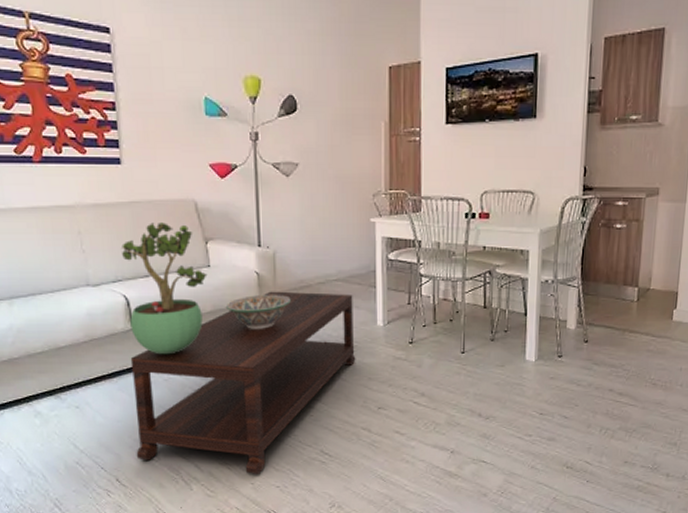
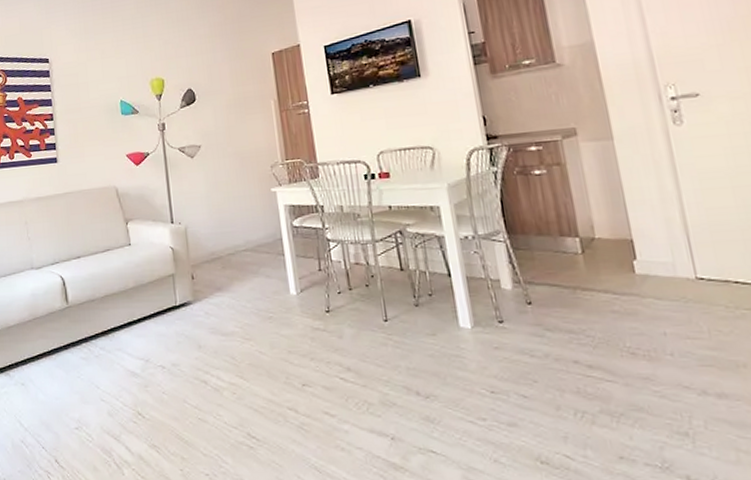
potted plant: present [122,223,208,355] -> none [58,208,129,331]
coffee table: present [130,291,356,475] -> none [66,263,273,460]
decorative bowl: present [225,294,291,329] -> none [145,267,204,303]

